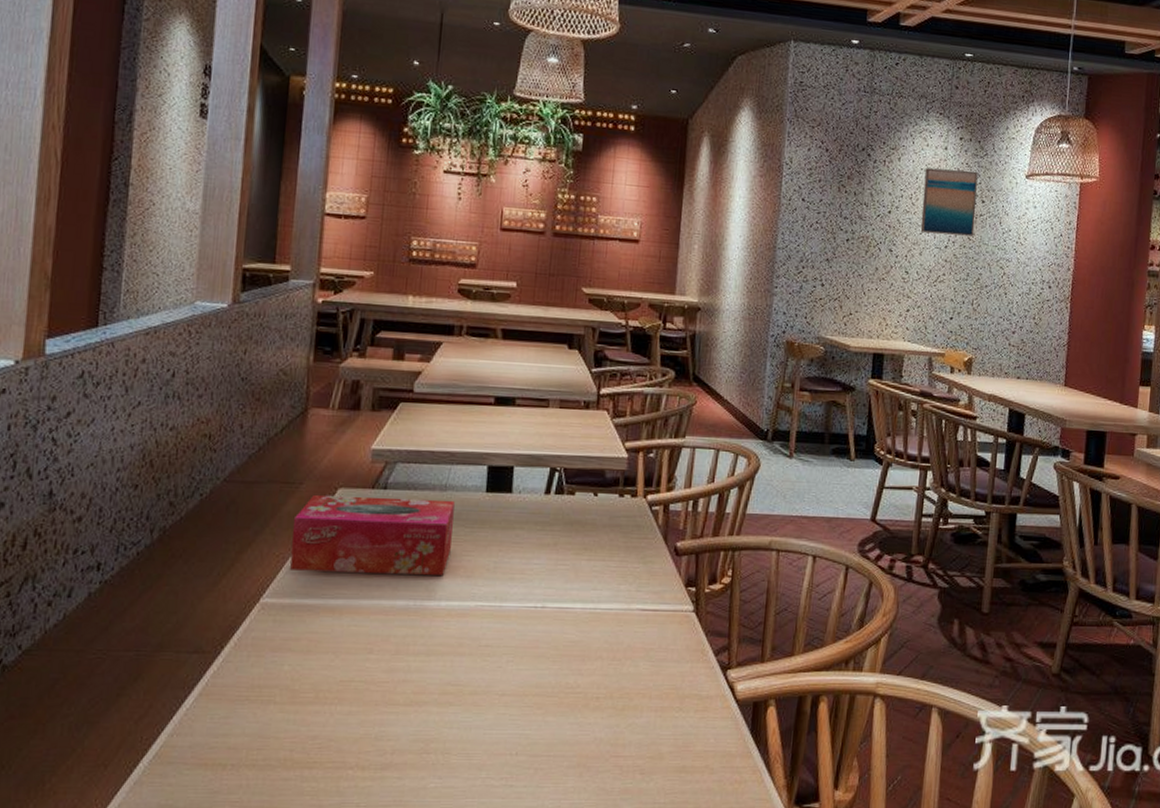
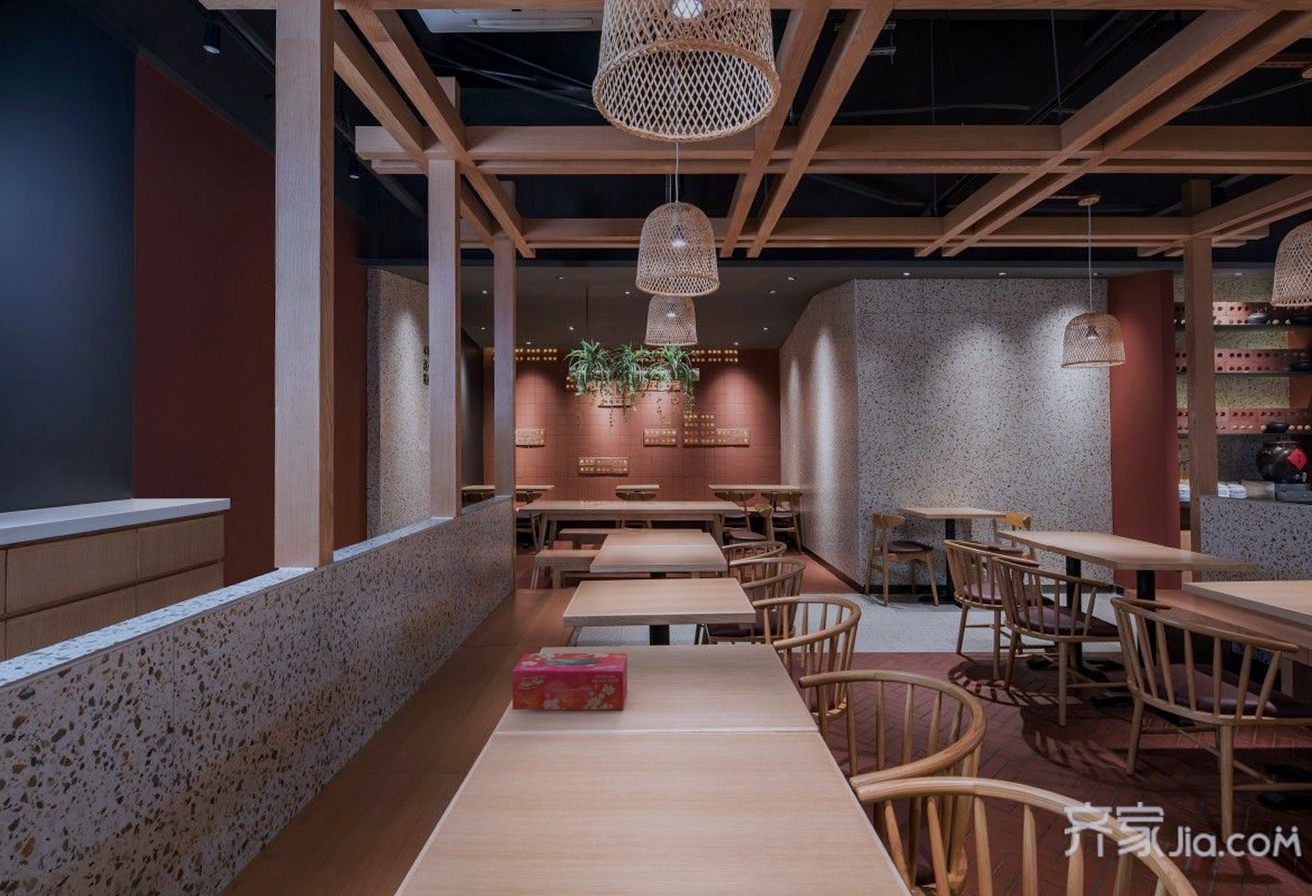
wall art: present [920,167,978,237] -> none [975,366,1021,420]

